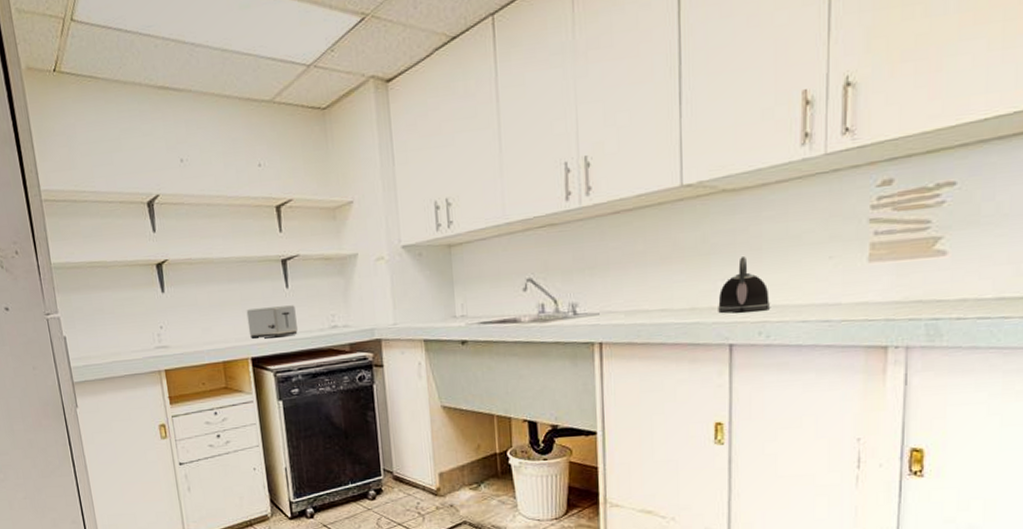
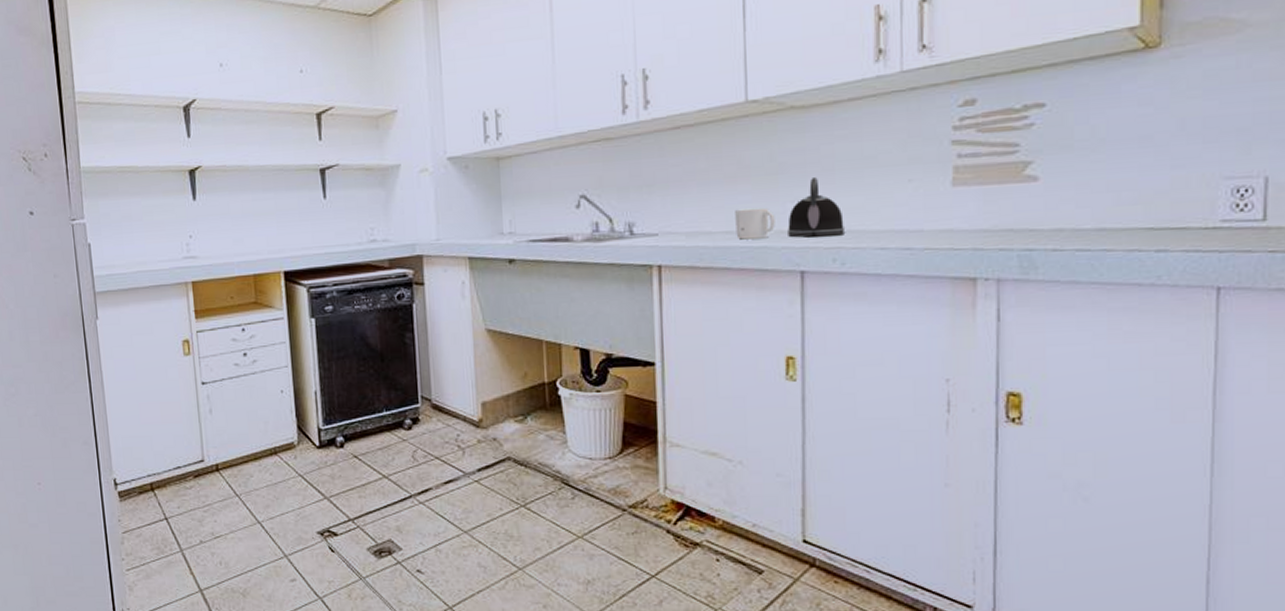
toaster: present [246,305,298,339] -> none [280,217,334,251]
mug: none [670,286,707,317] -> present [735,207,775,240]

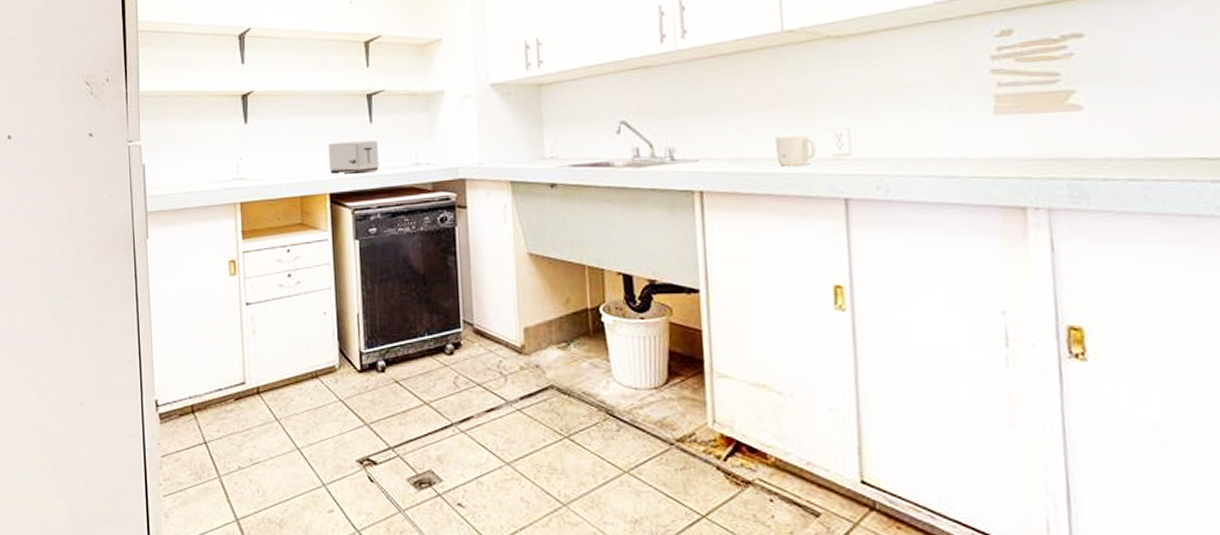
toaster: none [280,217,334,251] -> present [328,140,379,174]
kettle: present [787,177,846,238] -> none [829,105,889,165]

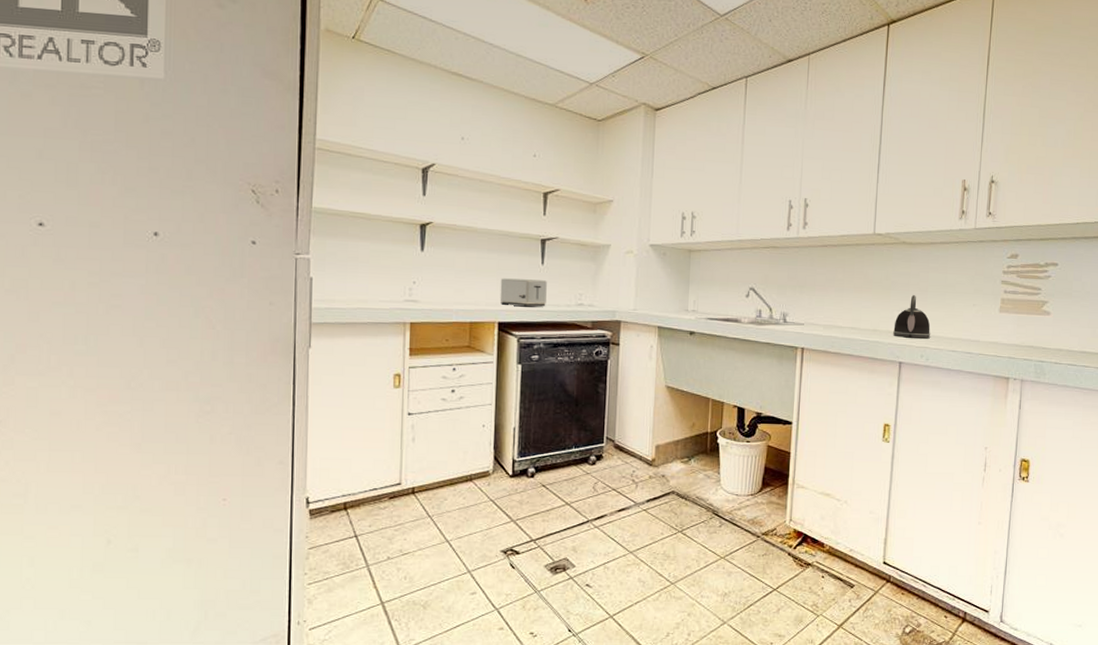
mug: present [775,134,817,166] -> none [858,312,886,335]
kettle: none [829,105,889,165] -> present [893,295,931,339]

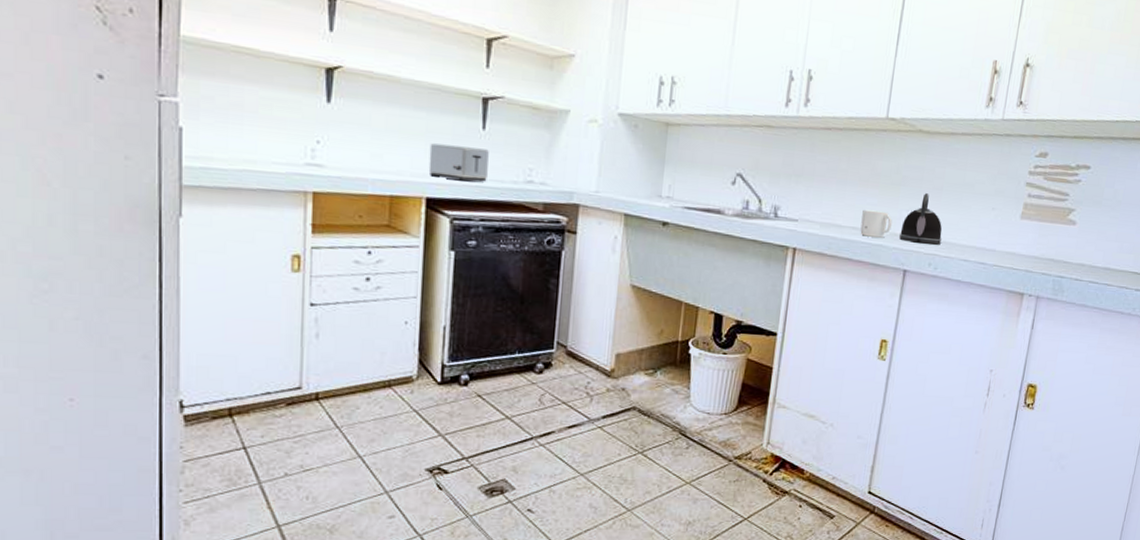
mug: none [858,312,886,335] -> present [860,209,893,238]

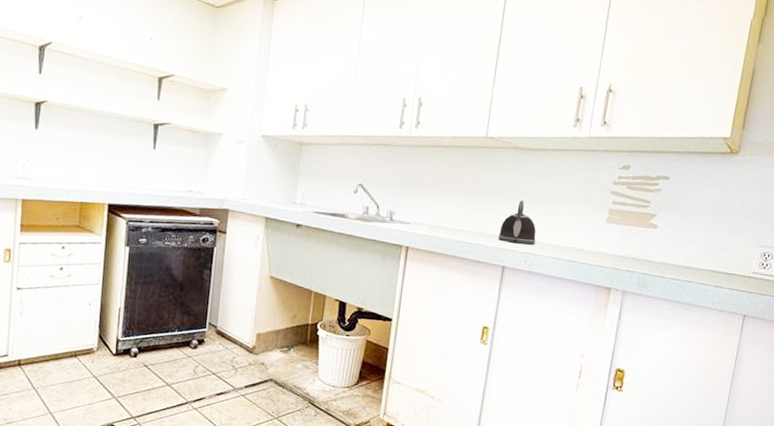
toaster: present [428,143,489,182] -> none [110,160,158,191]
mug: present [860,209,893,238] -> none [464,214,492,239]

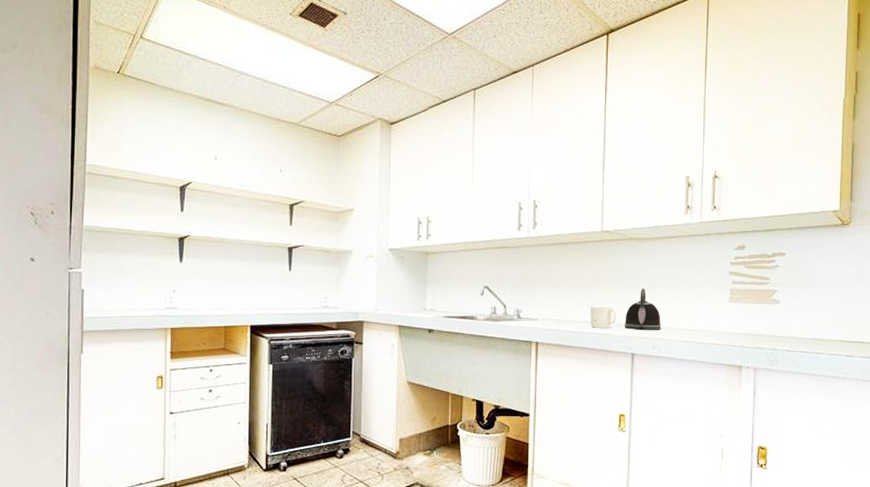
mug: none [464,214,492,239] -> present [590,306,617,328]

